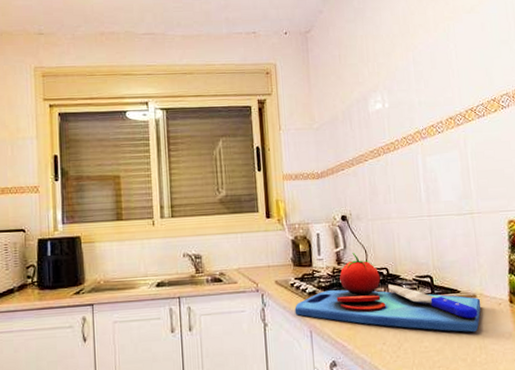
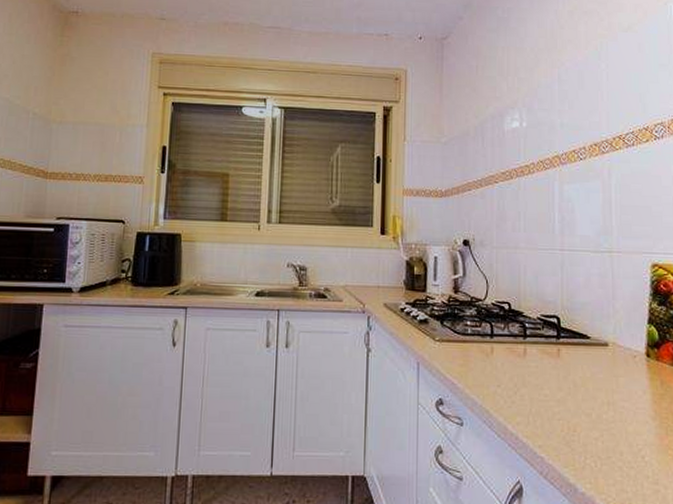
chopping board: present [294,252,481,333] -> none [402,280,613,385]

